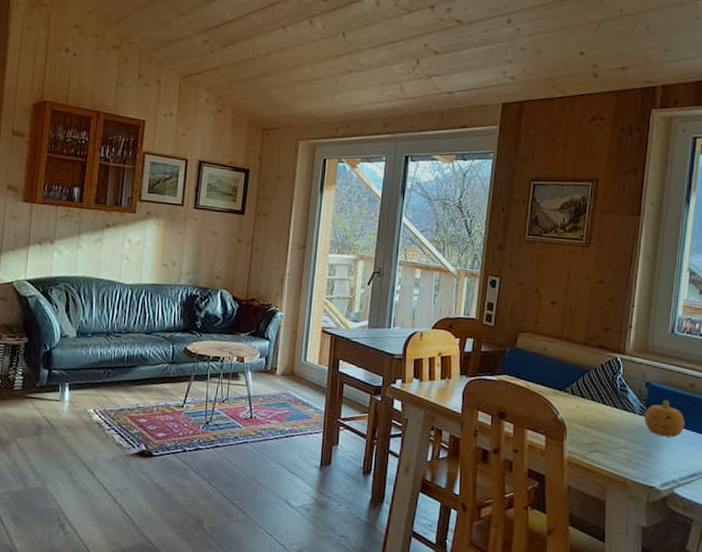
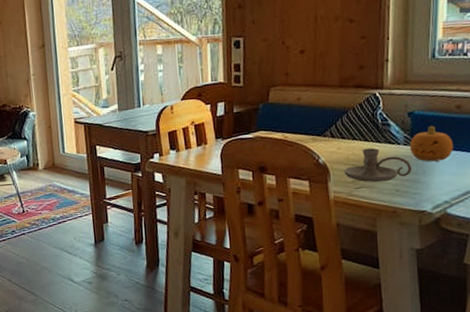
candle holder: none [580,411,644,450] -> present [344,148,411,183]

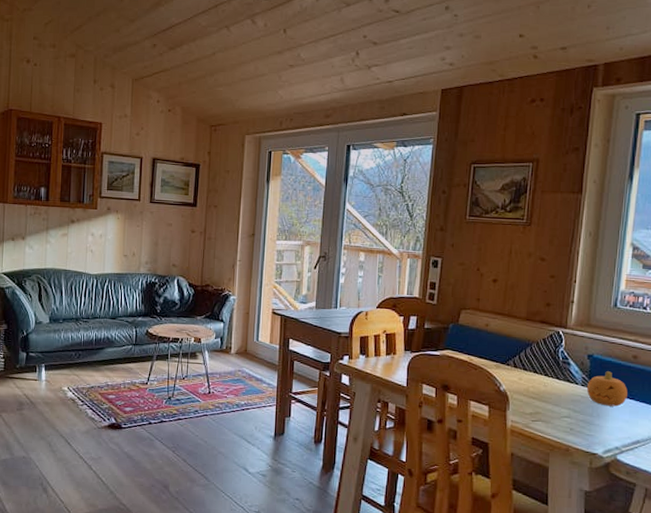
candle holder: present [344,148,411,183] -> none [523,383,587,419]

